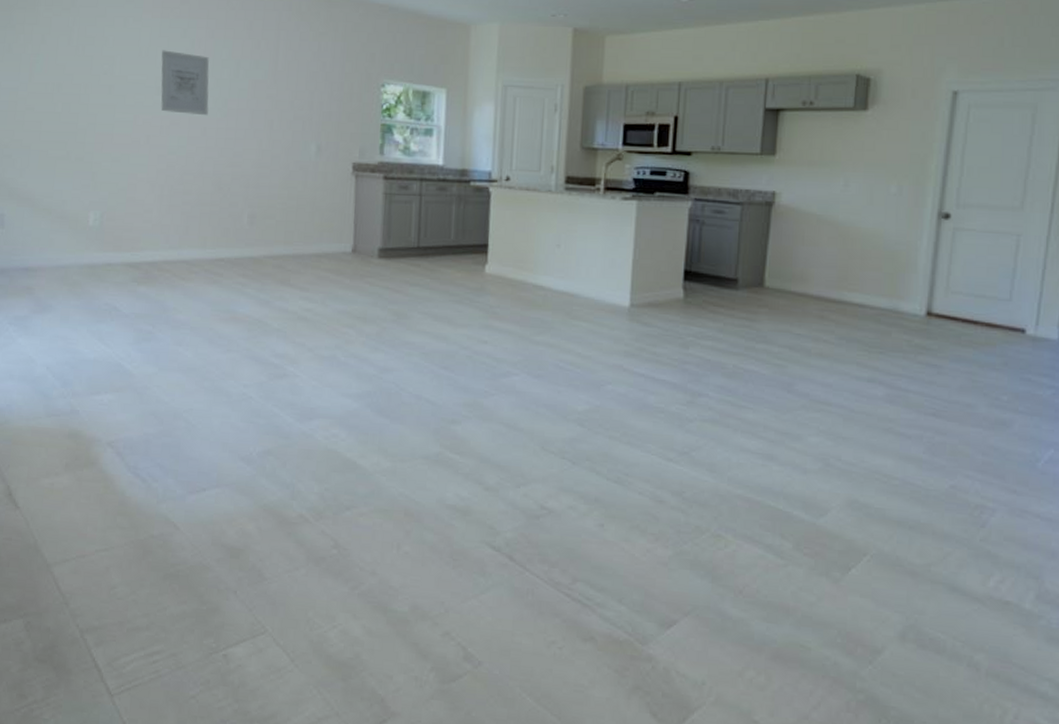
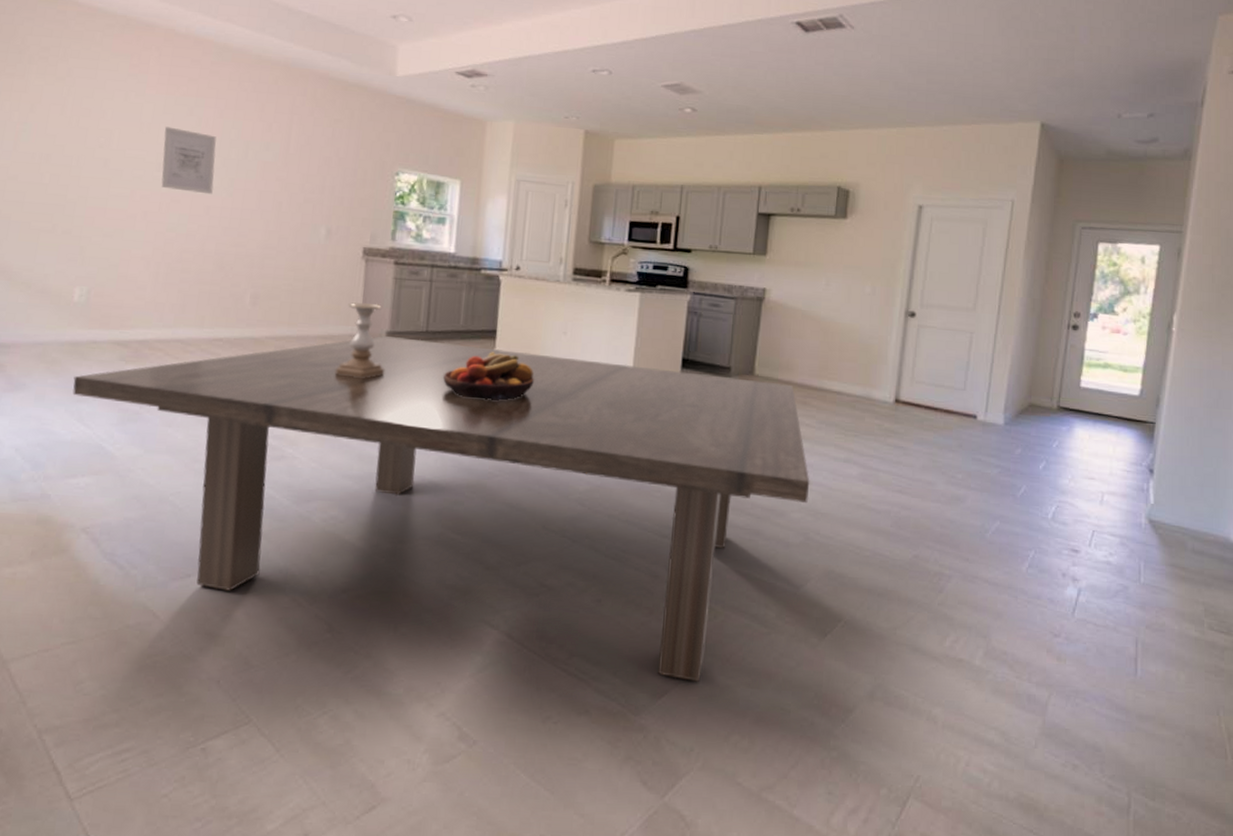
dining table: none [92,253,829,613] -> present [72,336,810,682]
candle holder: none [330,218,379,296] -> present [335,301,385,378]
fruit bowl: none [436,267,528,318] -> present [443,352,534,401]

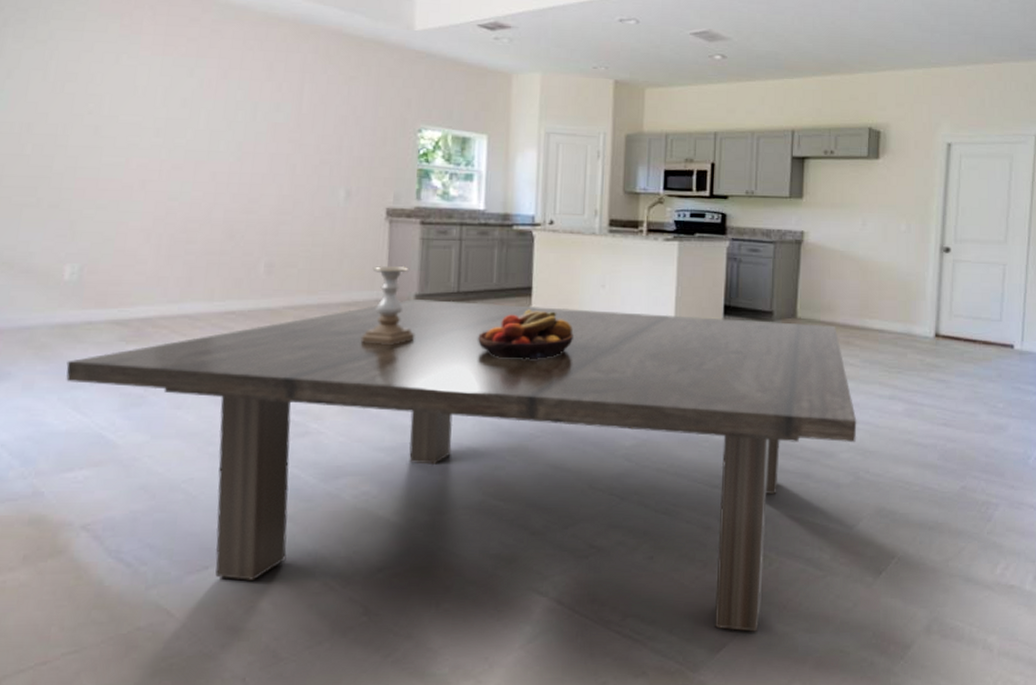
wall art: present [161,126,217,195] -> none [160,89,221,160]

